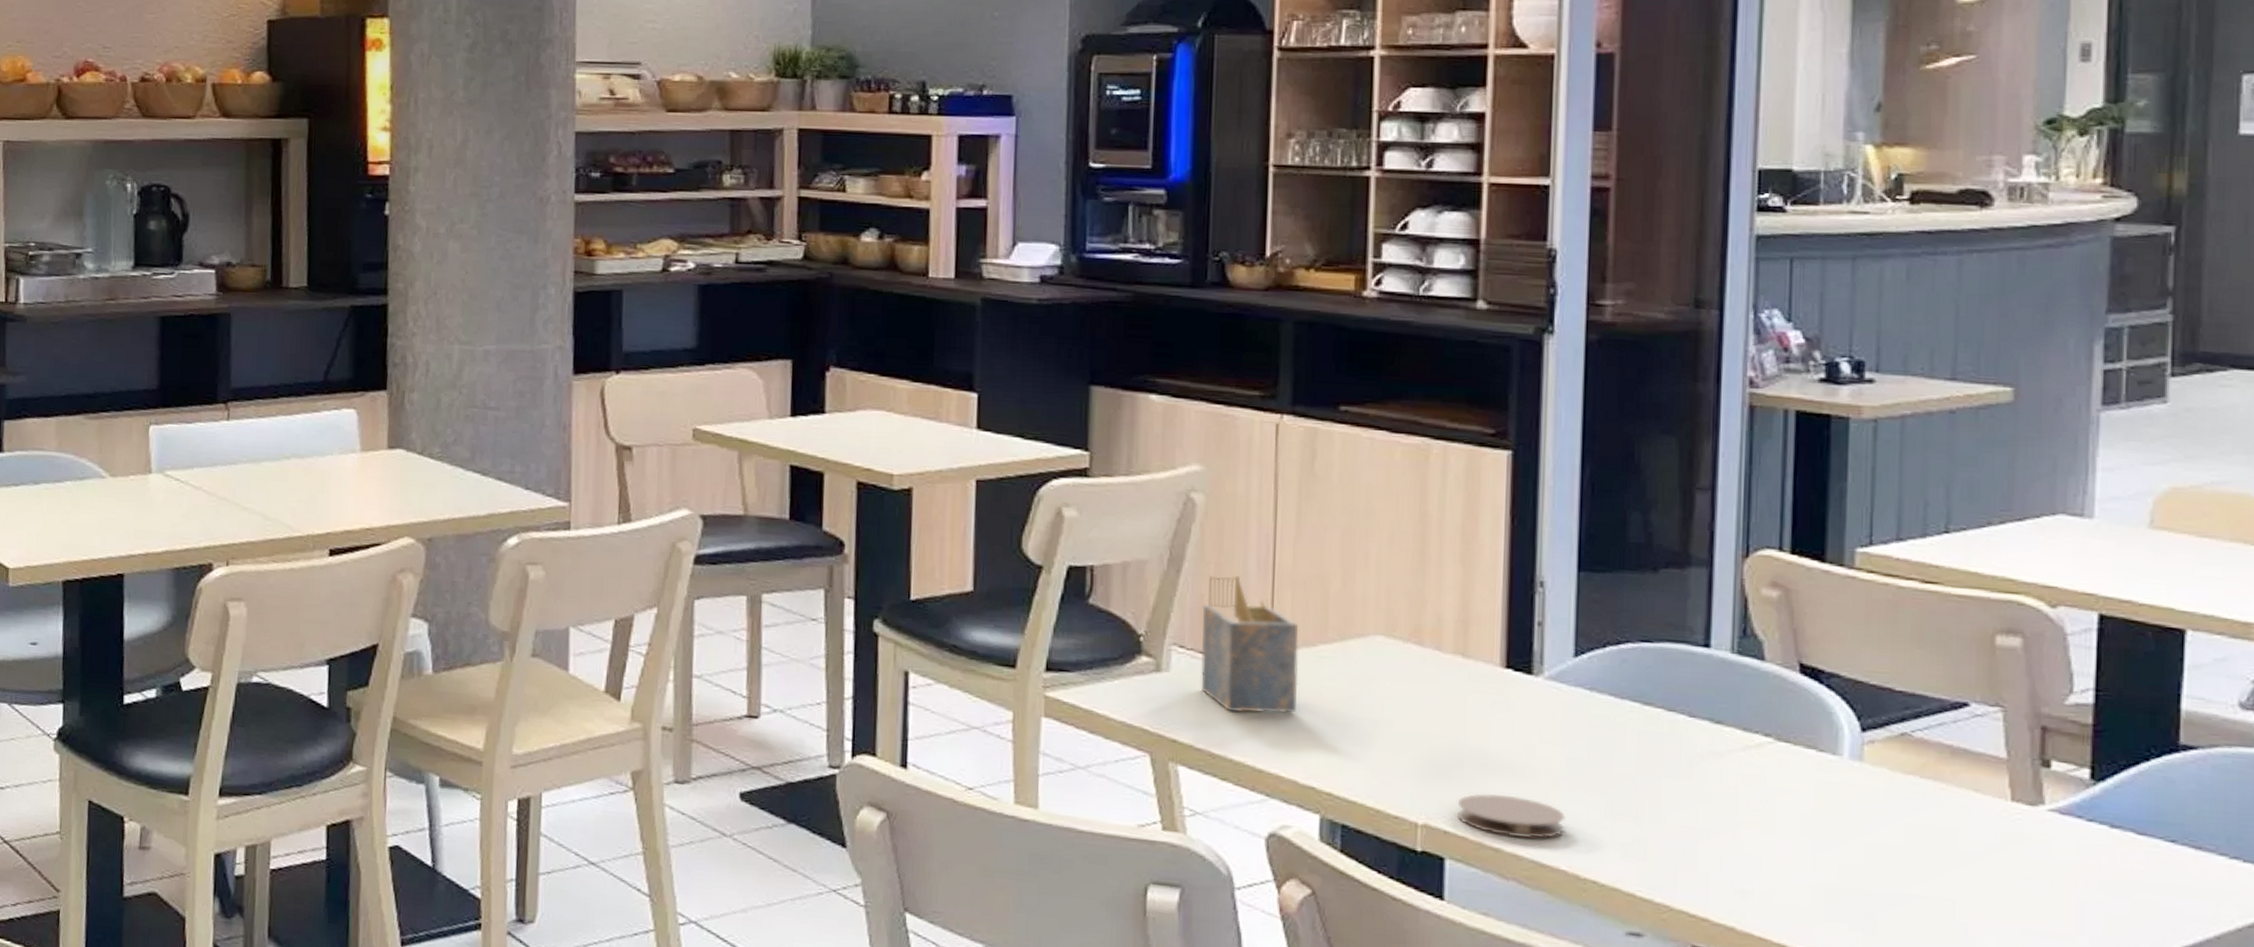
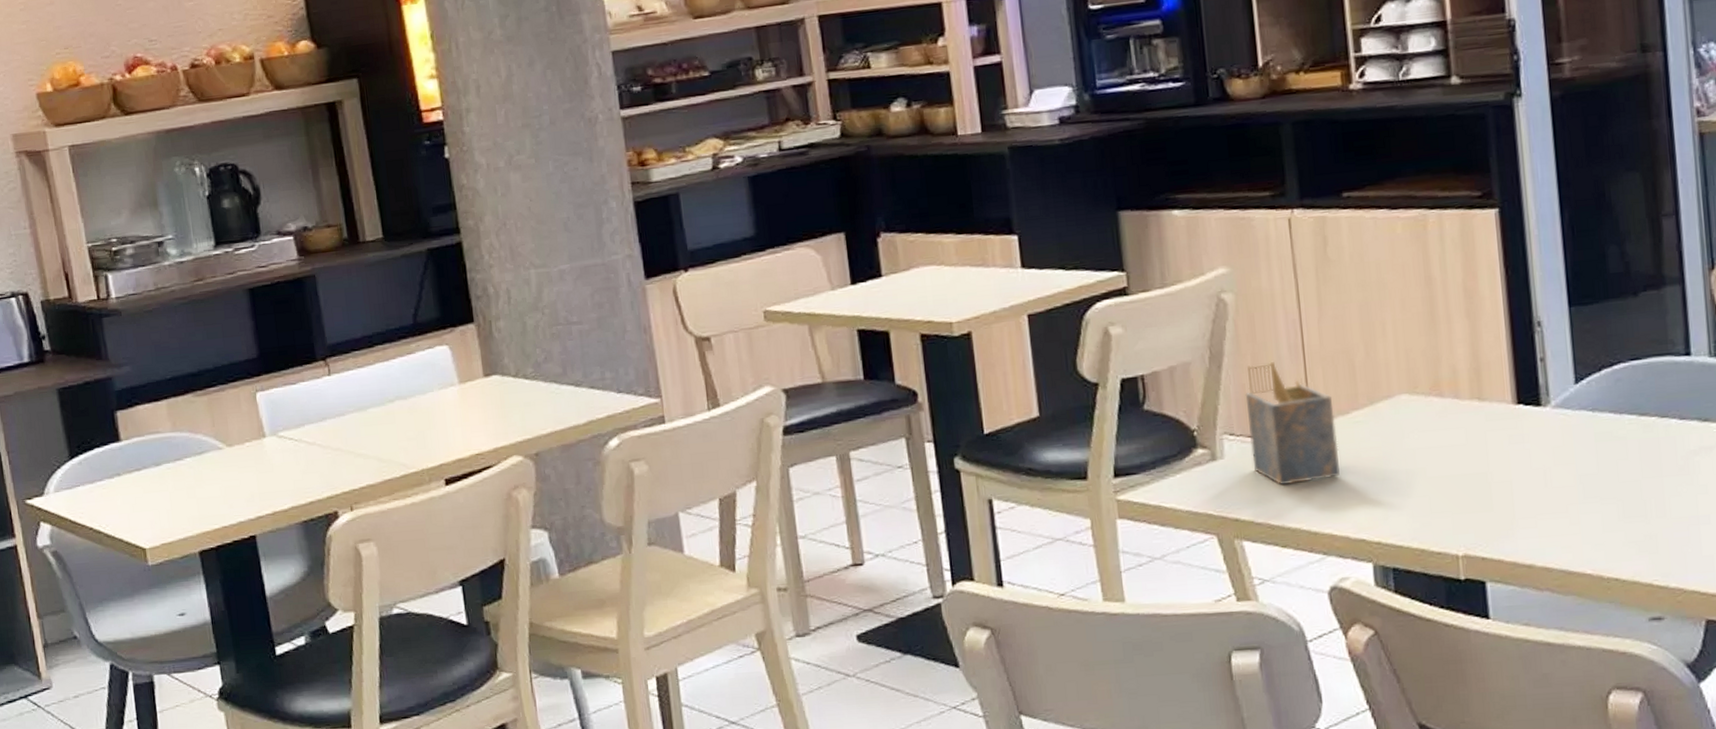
coaster: present [1456,793,1565,839] -> none [1490,516,1586,553]

